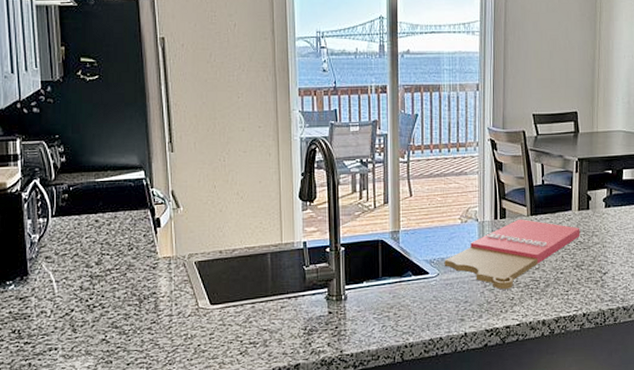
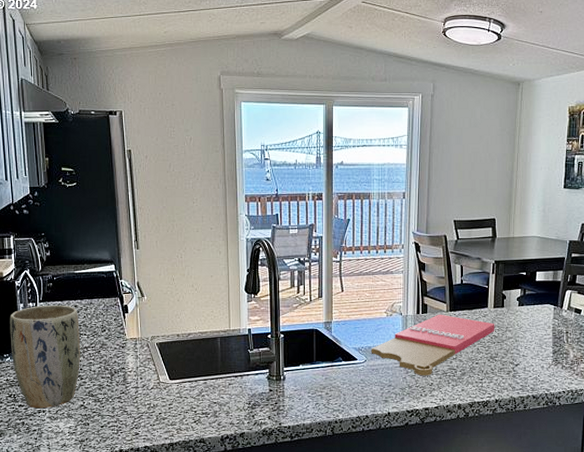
plant pot: none [14,220,101,345] -> present [9,305,80,408]

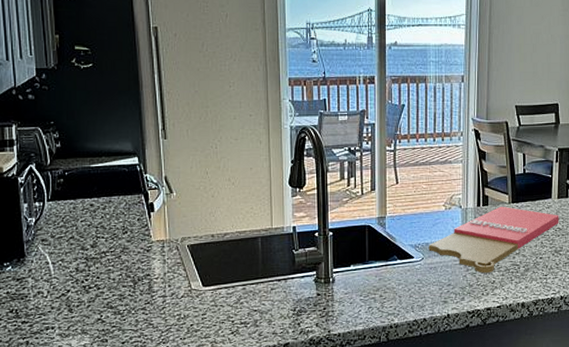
plant pot: present [9,305,80,408] -> none [11,204,97,324]

